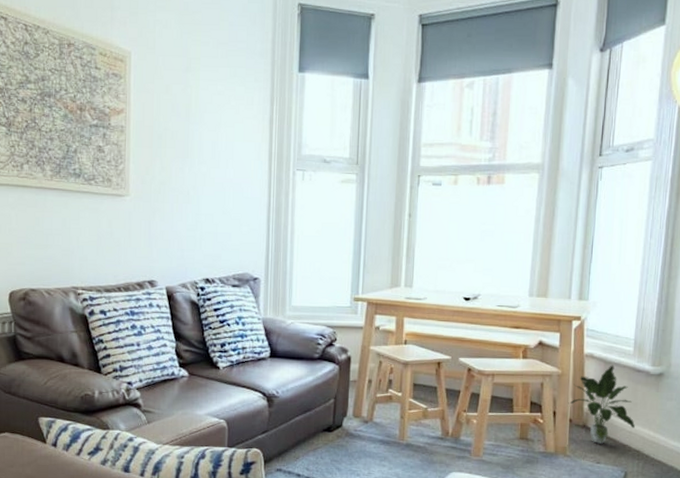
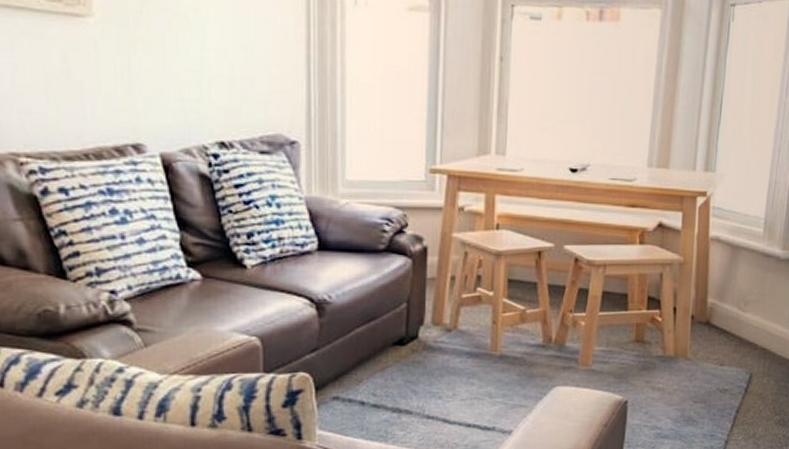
potted plant: present [568,365,635,444] -> none [690,249,762,343]

